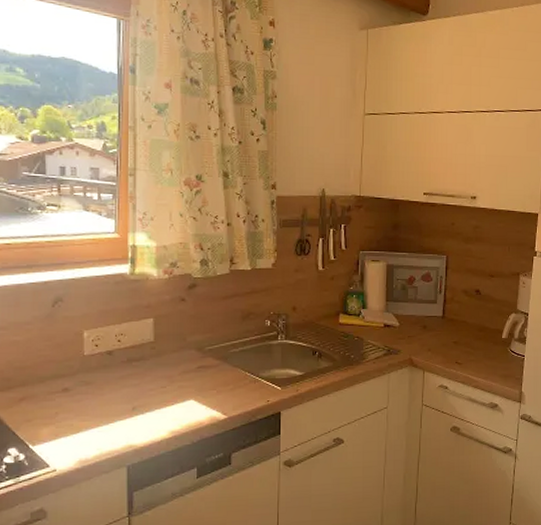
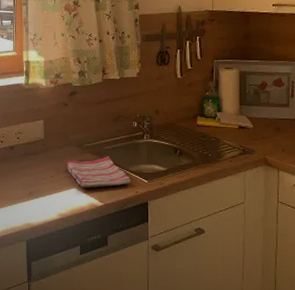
dish towel: none [182,360,261,399] -> present [66,155,131,188]

